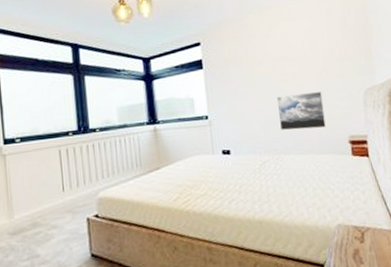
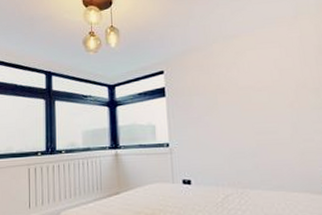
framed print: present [276,91,326,131] -> none [242,122,298,164]

